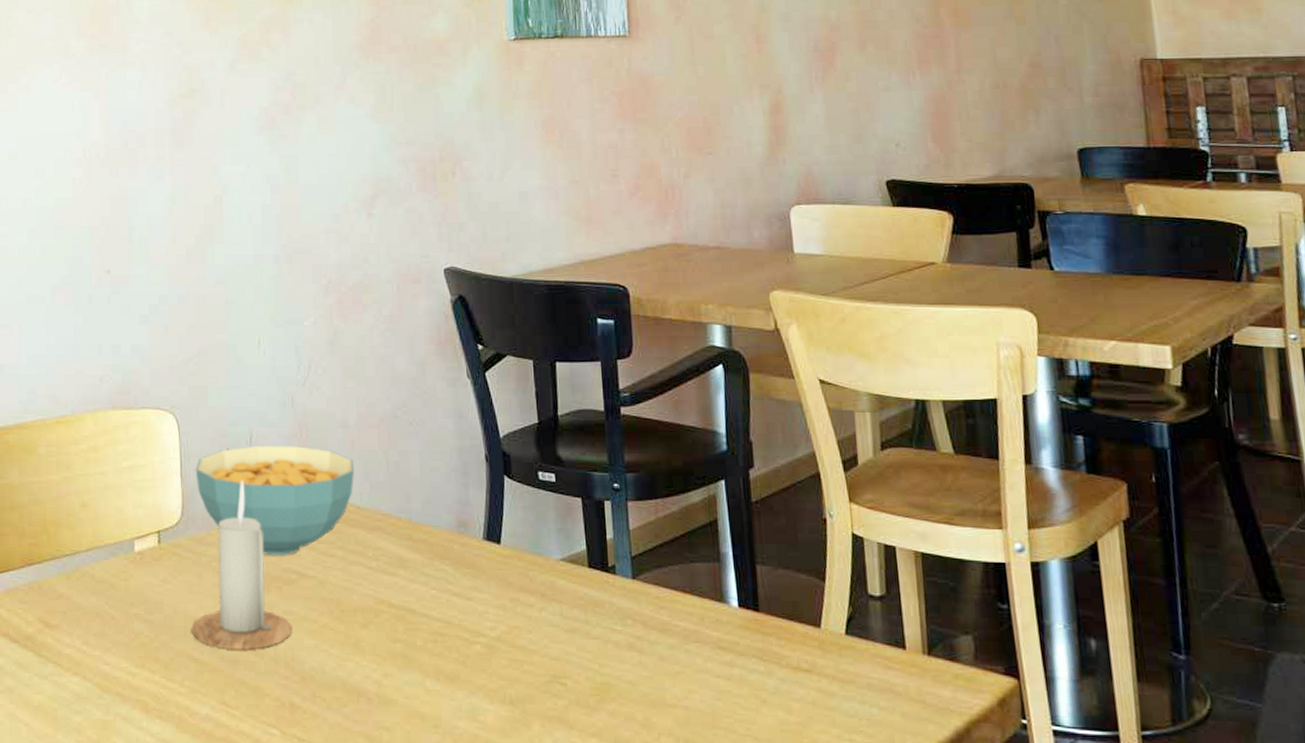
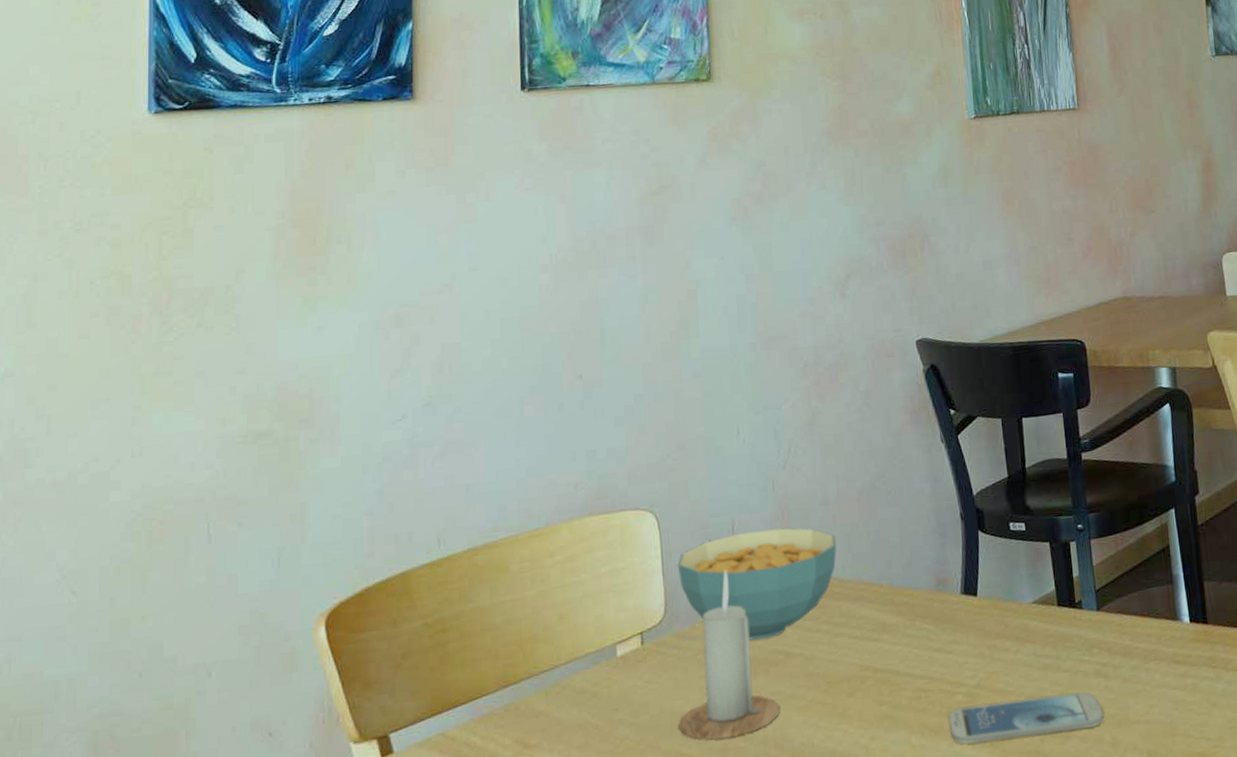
smartphone: none [465,658,637,703] -> present [948,692,1105,744]

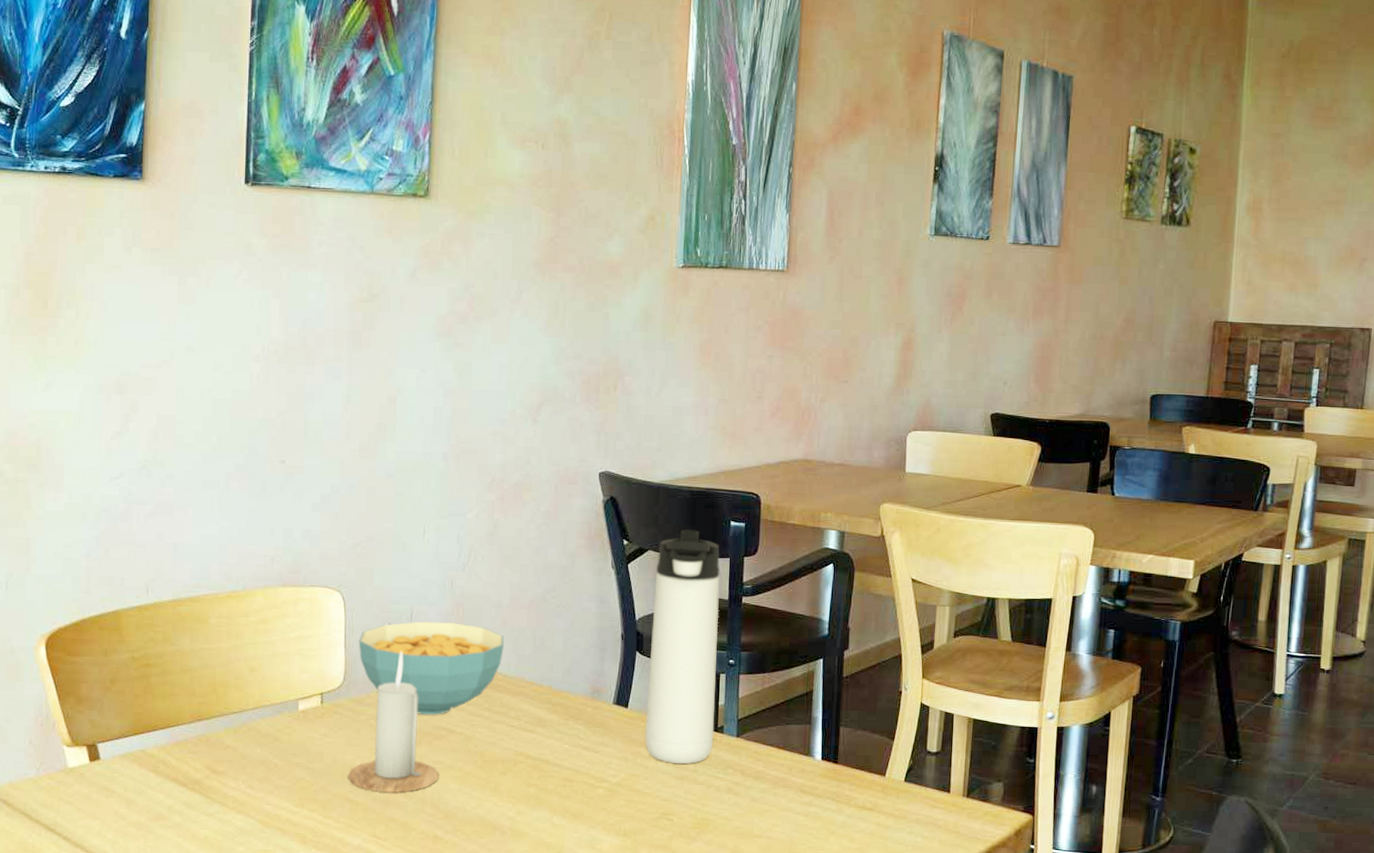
smartphone: present [948,692,1105,744] -> none [588,799,730,834]
thermos bottle: none [987,387,1073,653] -> present [644,529,720,764]

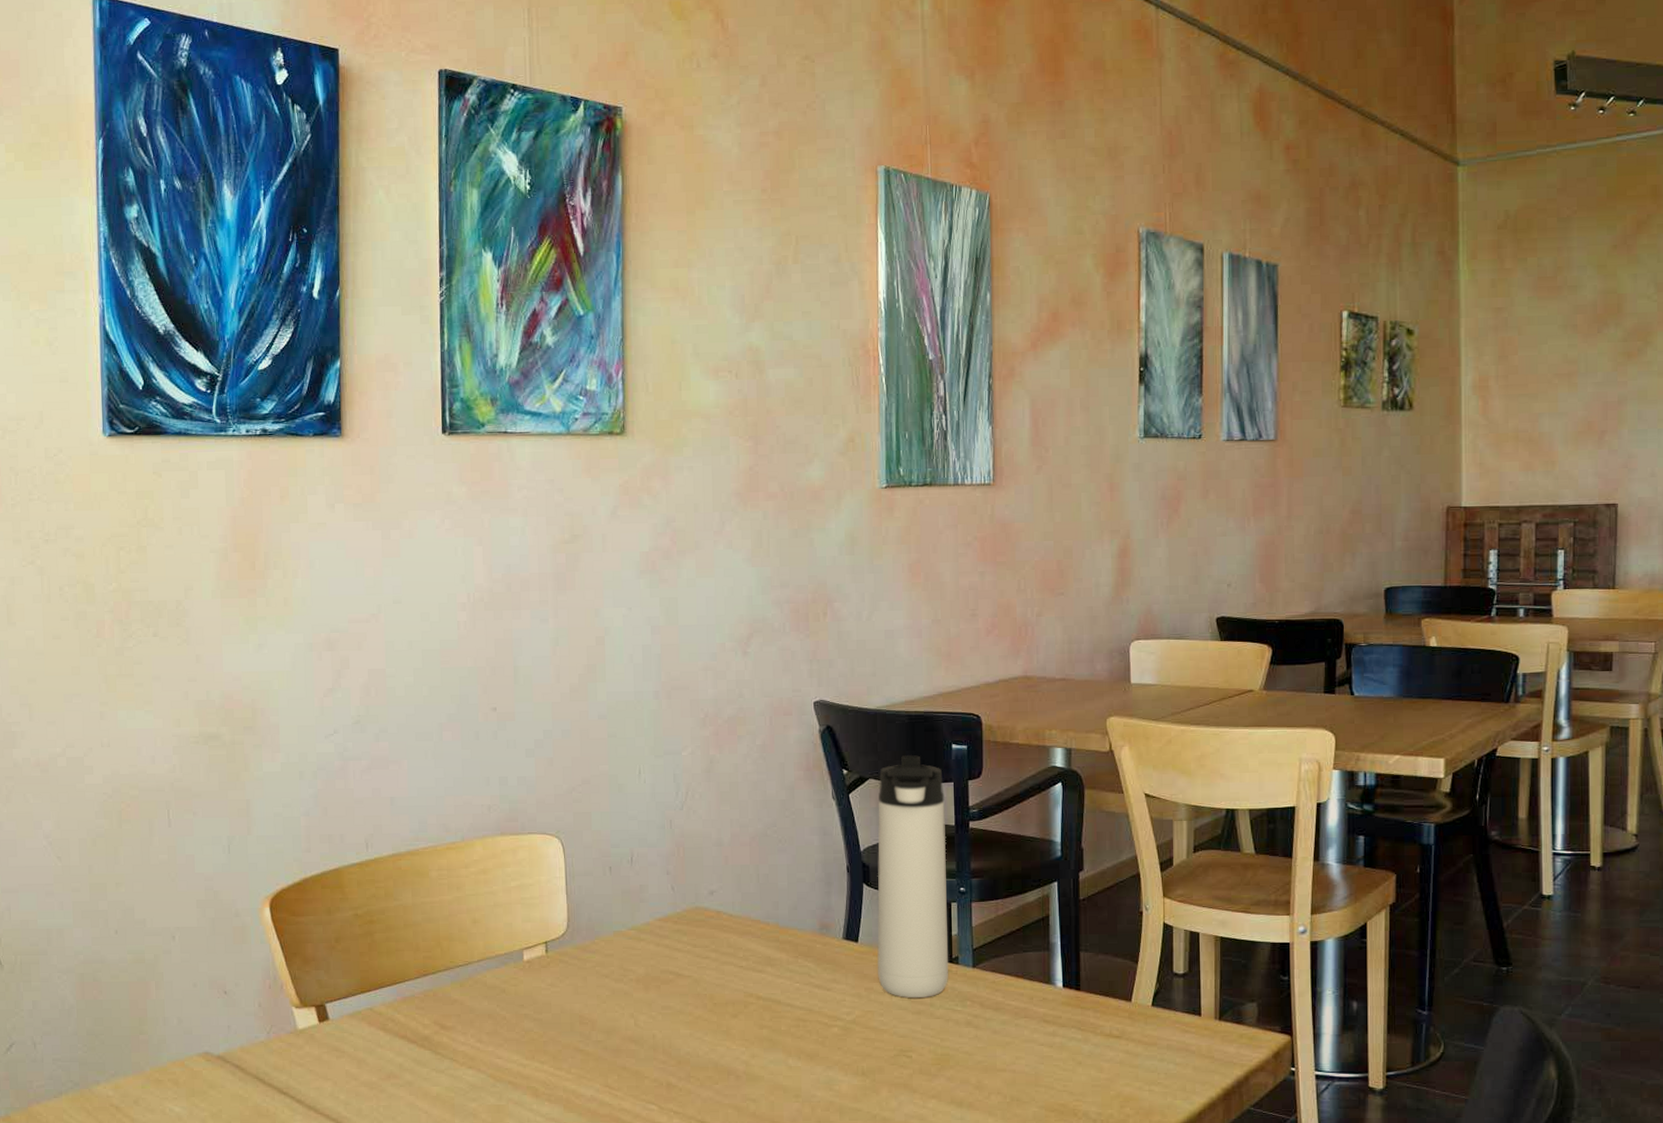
candle: present [348,651,440,792] -> none [577,895,670,1040]
cereal bowl: present [358,621,504,715] -> none [580,862,727,959]

